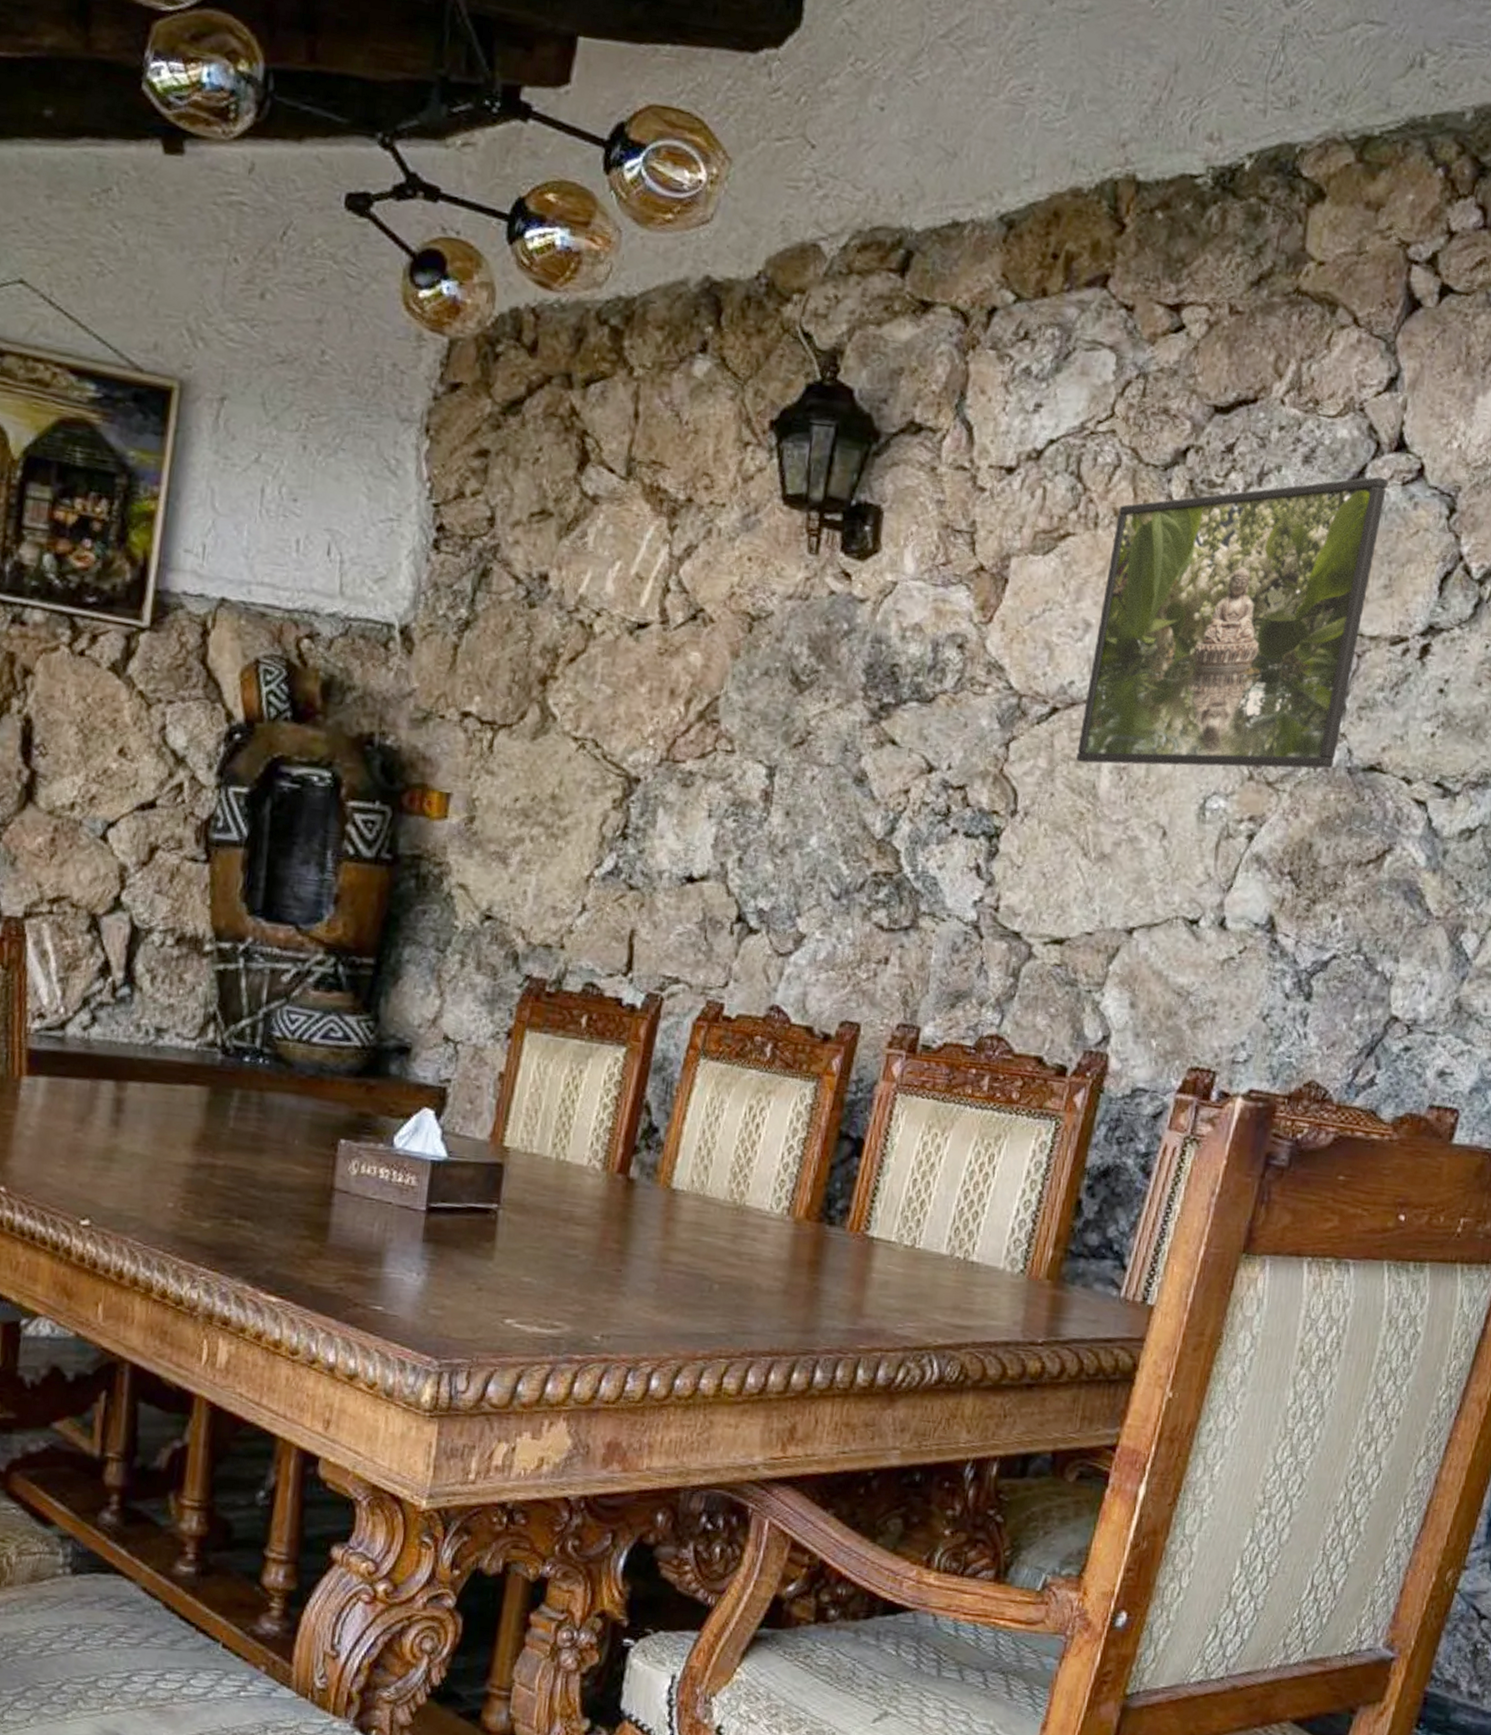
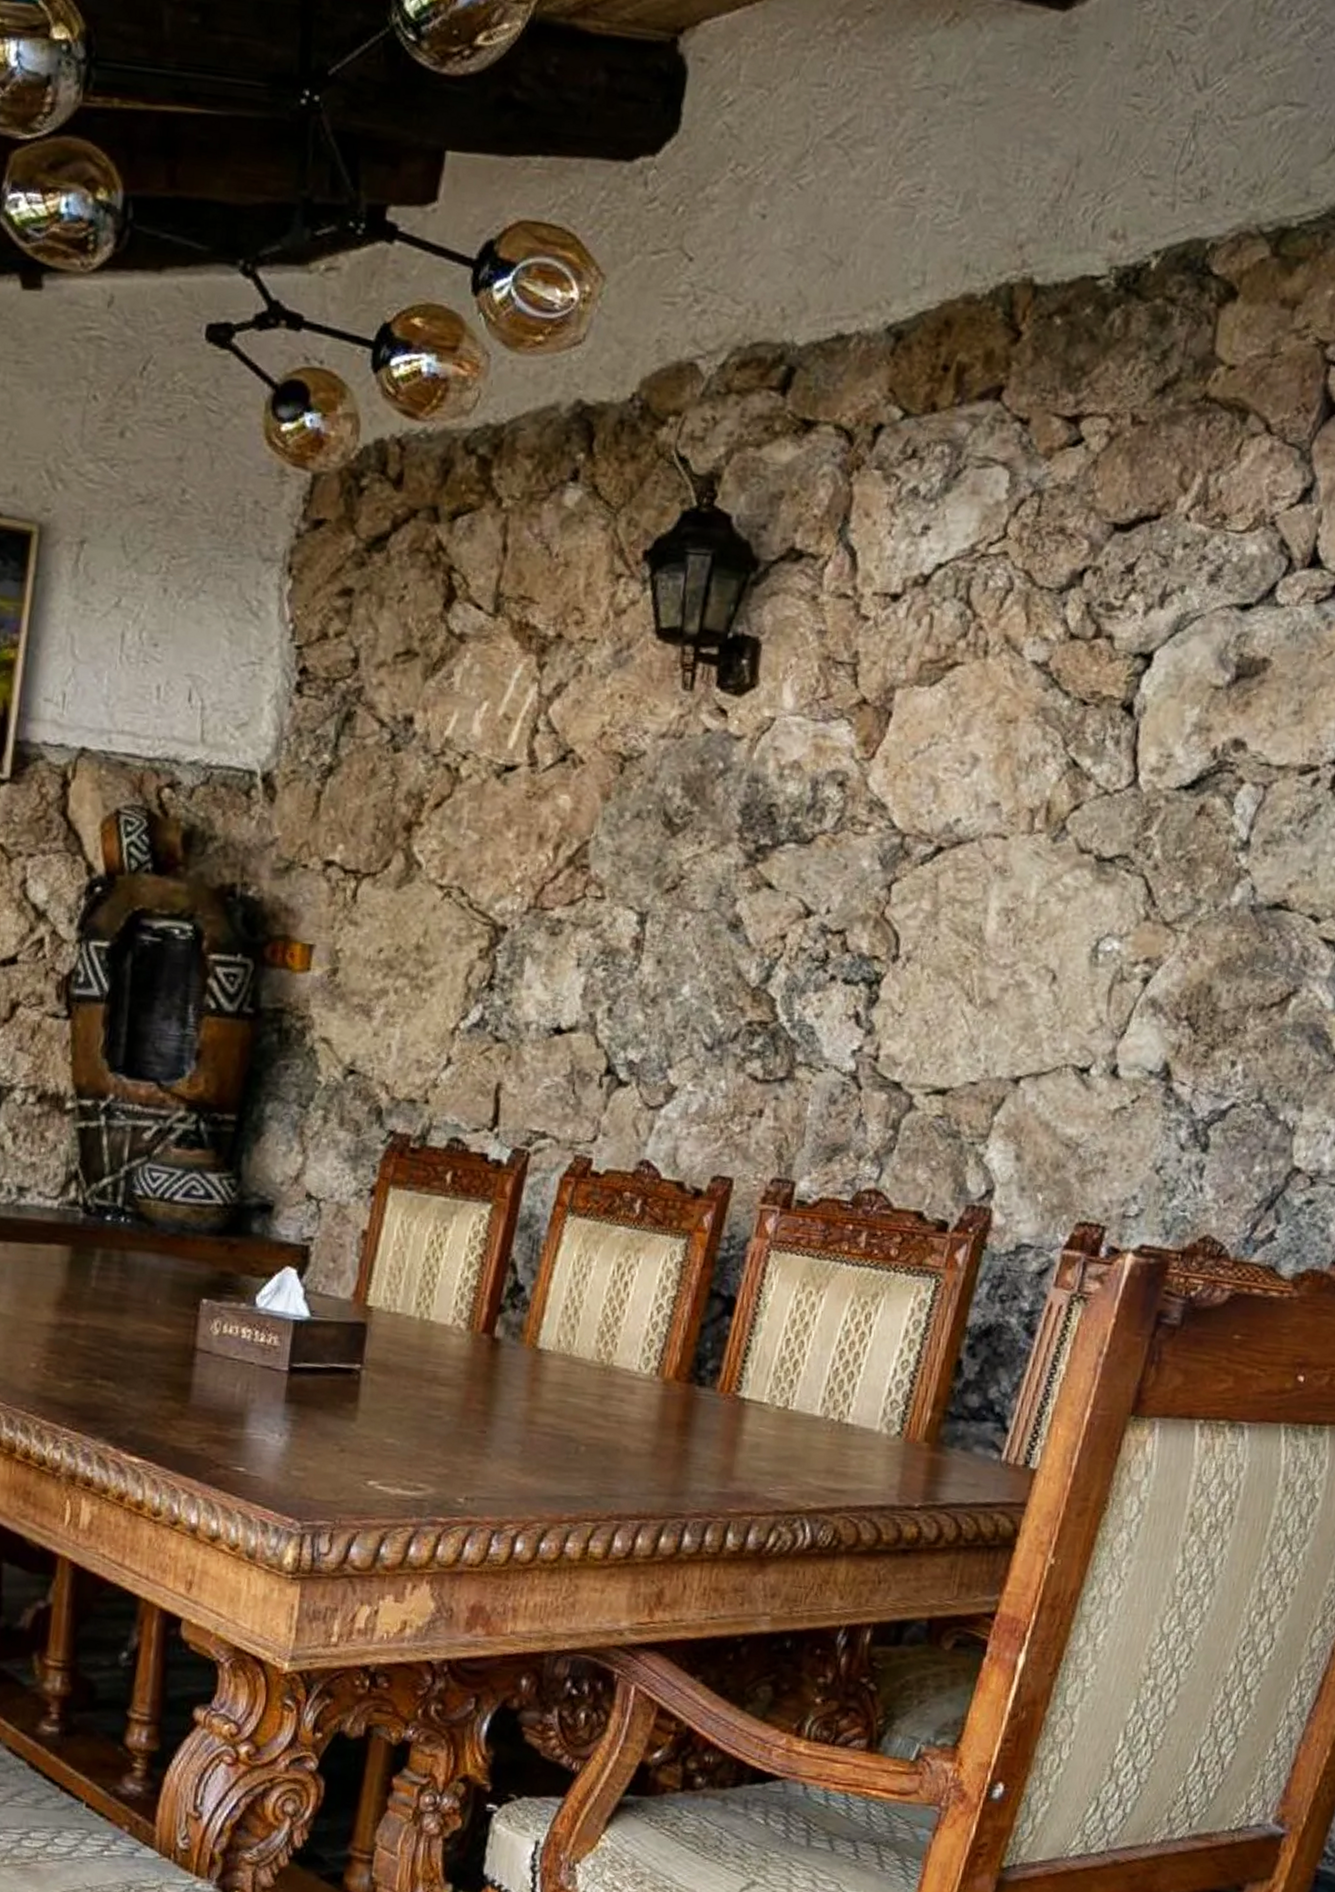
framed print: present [1076,476,1388,769] -> none [962,595,1300,908]

